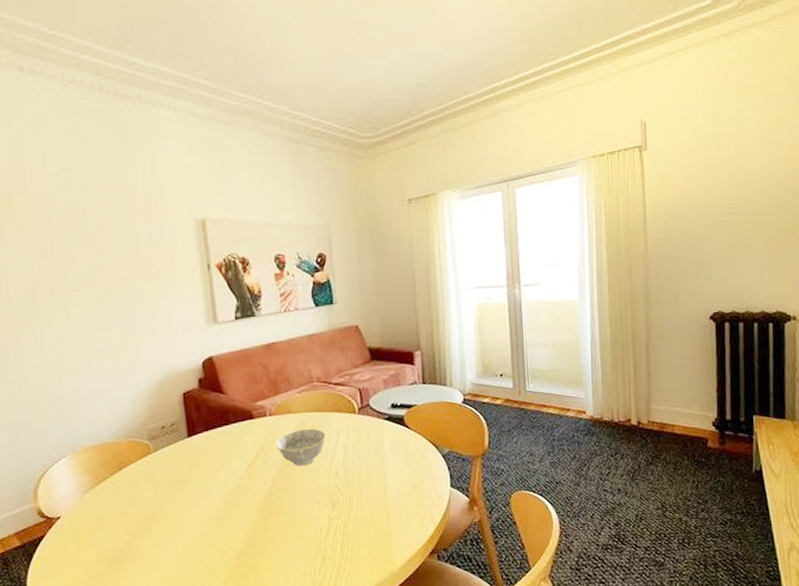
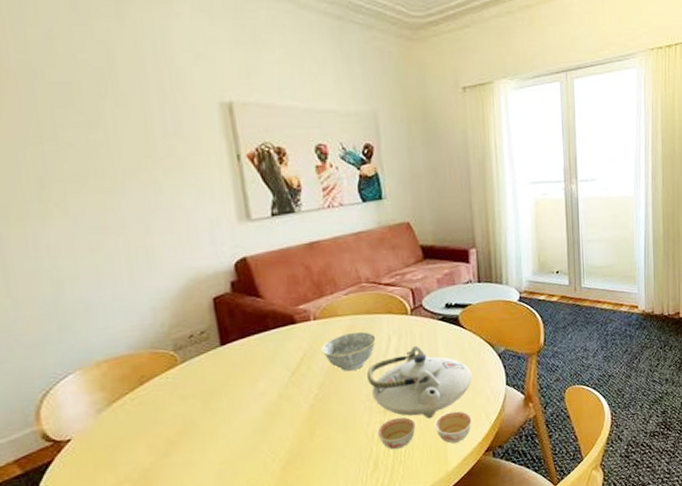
teapot: none [316,443,418,546] -> present [366,345,473,450]

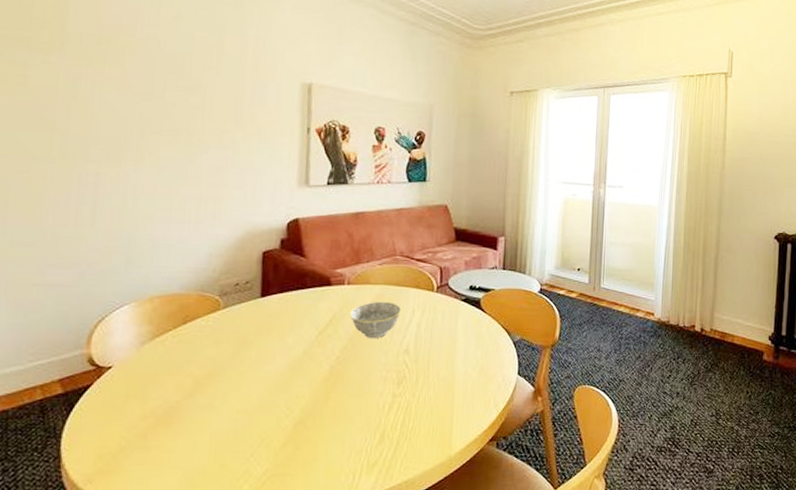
teapot: present [366,345,473,450] -> none [386,322,487,427]

